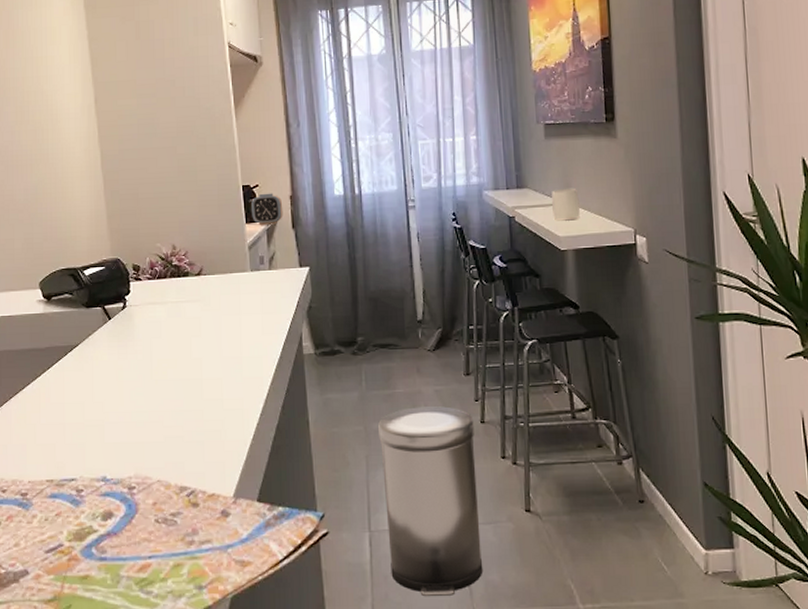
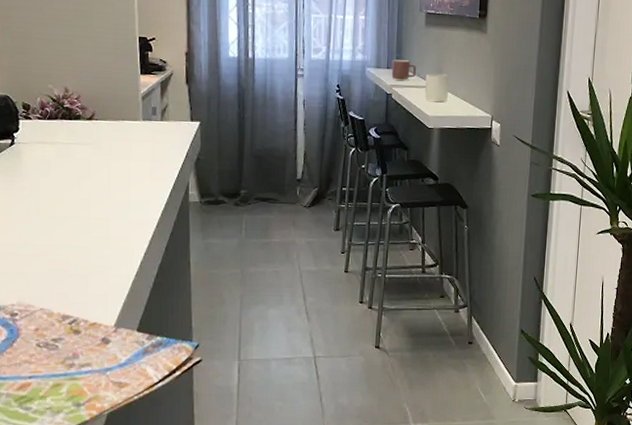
alarm clock: present [251,193,283,225] -> none [147,47,178,78]
pedal bin: present [378,406,483,597] -> none [254,255,339,416]
mug: none [511,178,540,202] -> present [391,59,416,81]

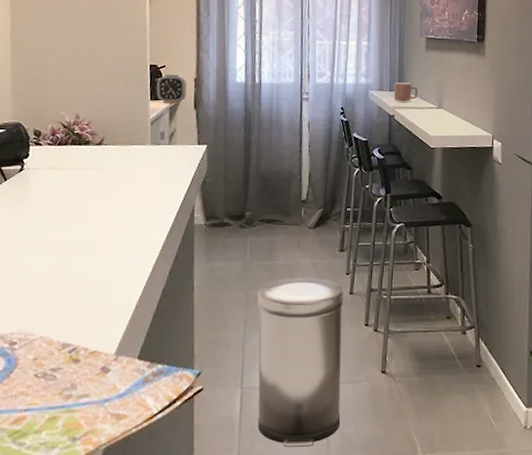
alarm clock: none [147,47,178,78] -> present [157,74,187,104]
pedal bin: none [254,255,339,416] -> present [257,277,344,448]
mug: present [424,73,449,103] -> none [426,94,450,123]

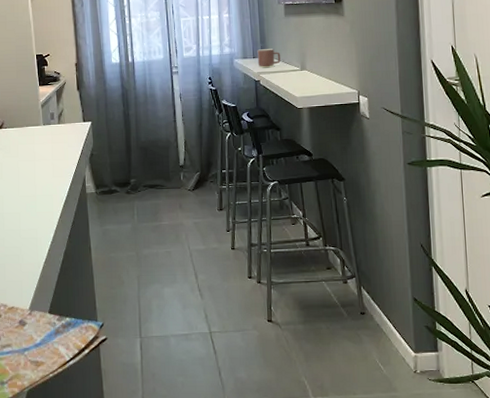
alarm clock: present [157,74,187,104] -> none [44,61,70,87]
pedal bin: present [257,277,344,448] -> none [148,236,233,391]

